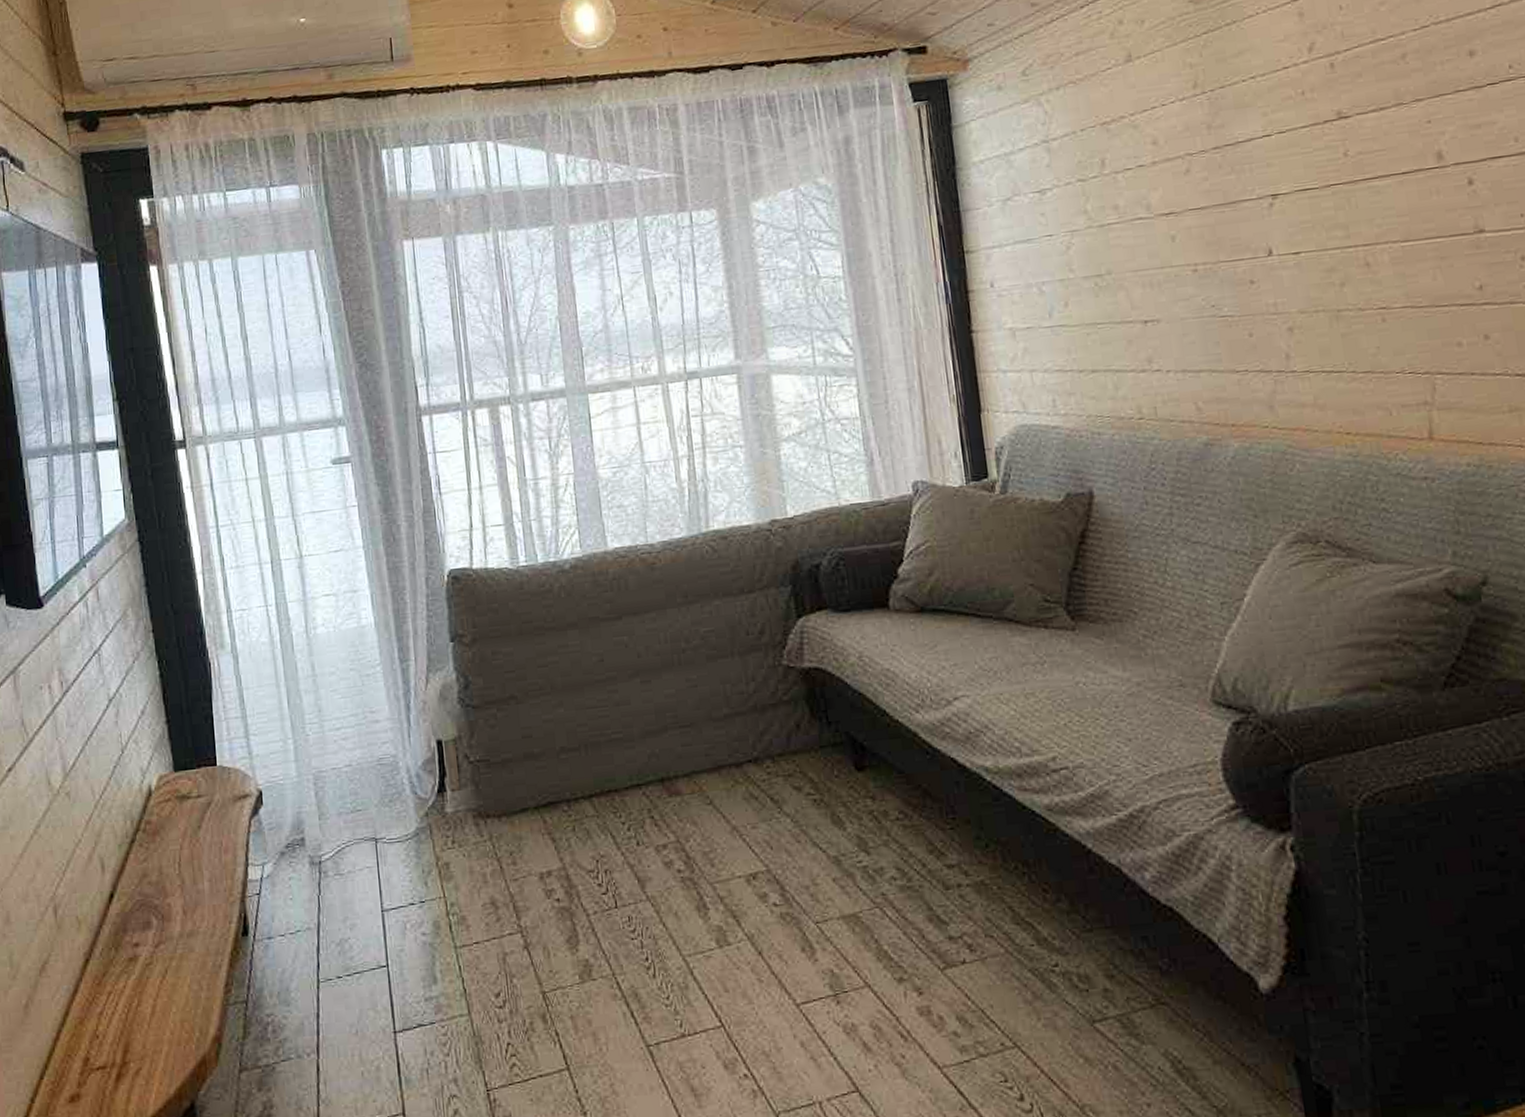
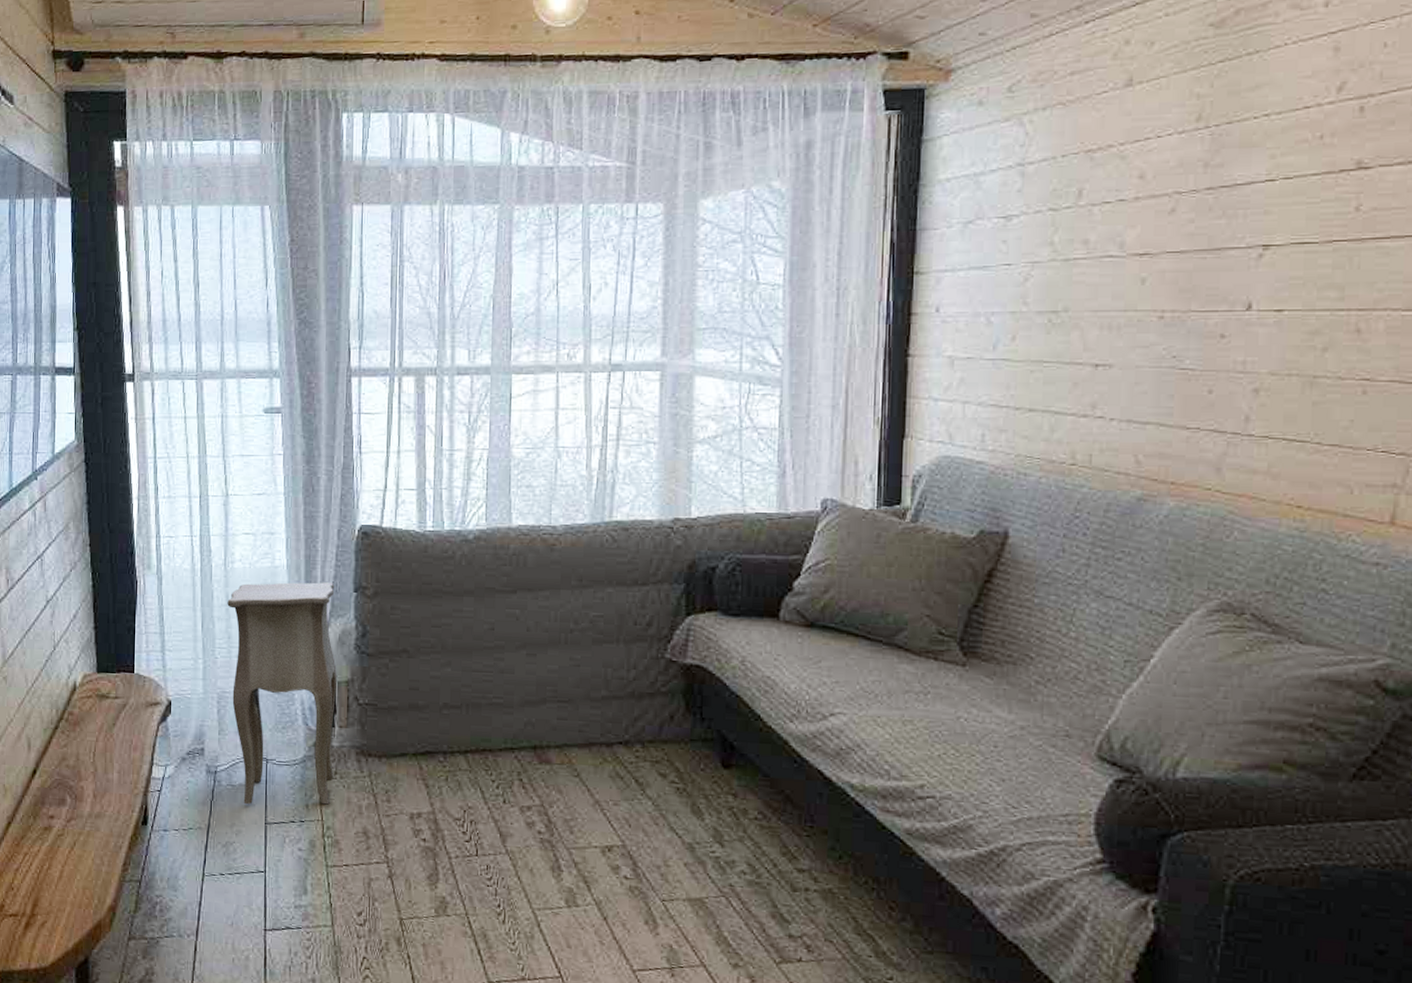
side table: none [313,635,452,894] -> present [227,582,338,805]

